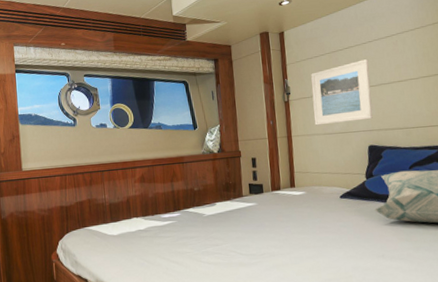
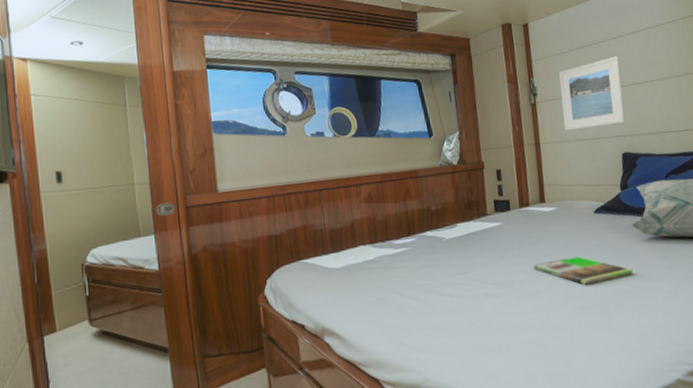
magazine: none [283,234,376,261] -> present [533,255,633,285]

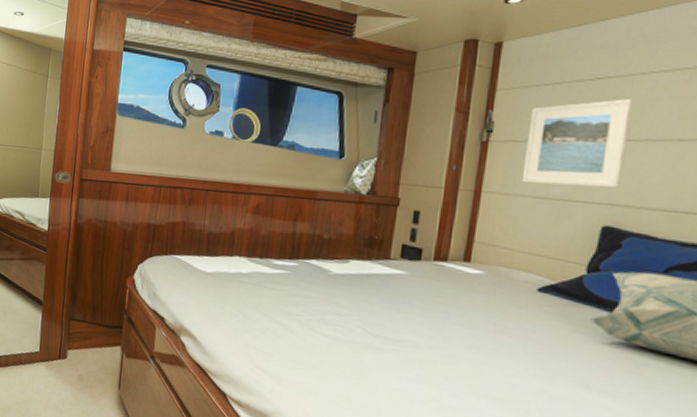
magazine: present [533,255,633,285] -> none [435,329,577,380]

